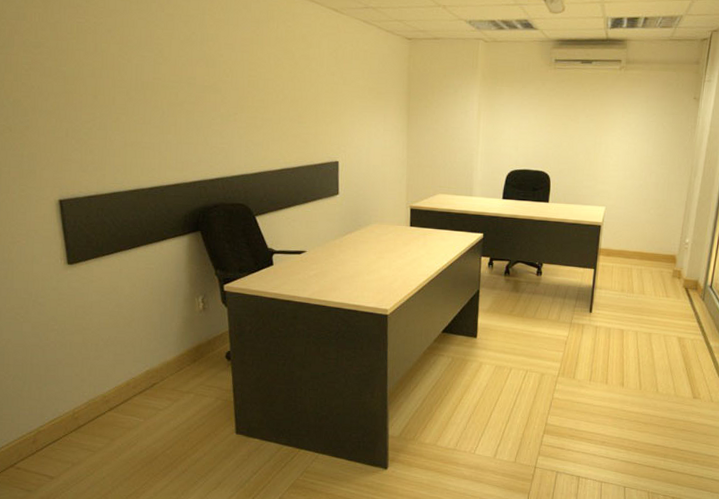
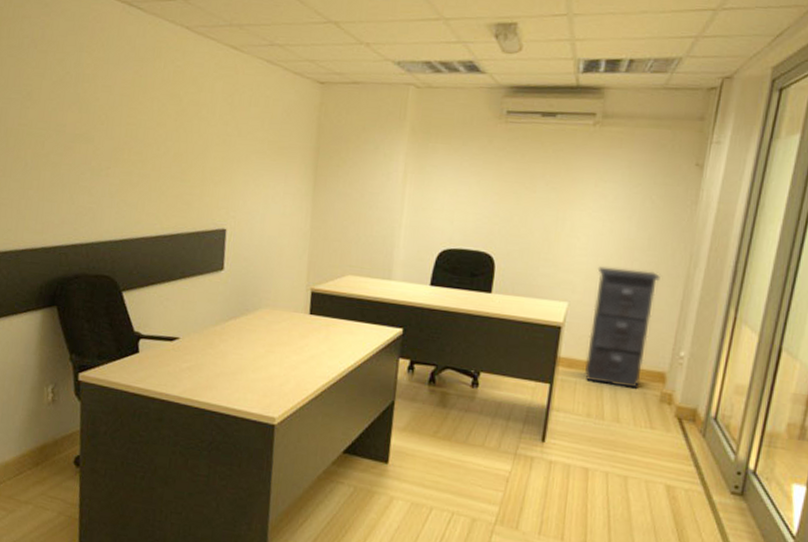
filing cabinet: none [618,178,671,269] -> present [584,266,660,389]

